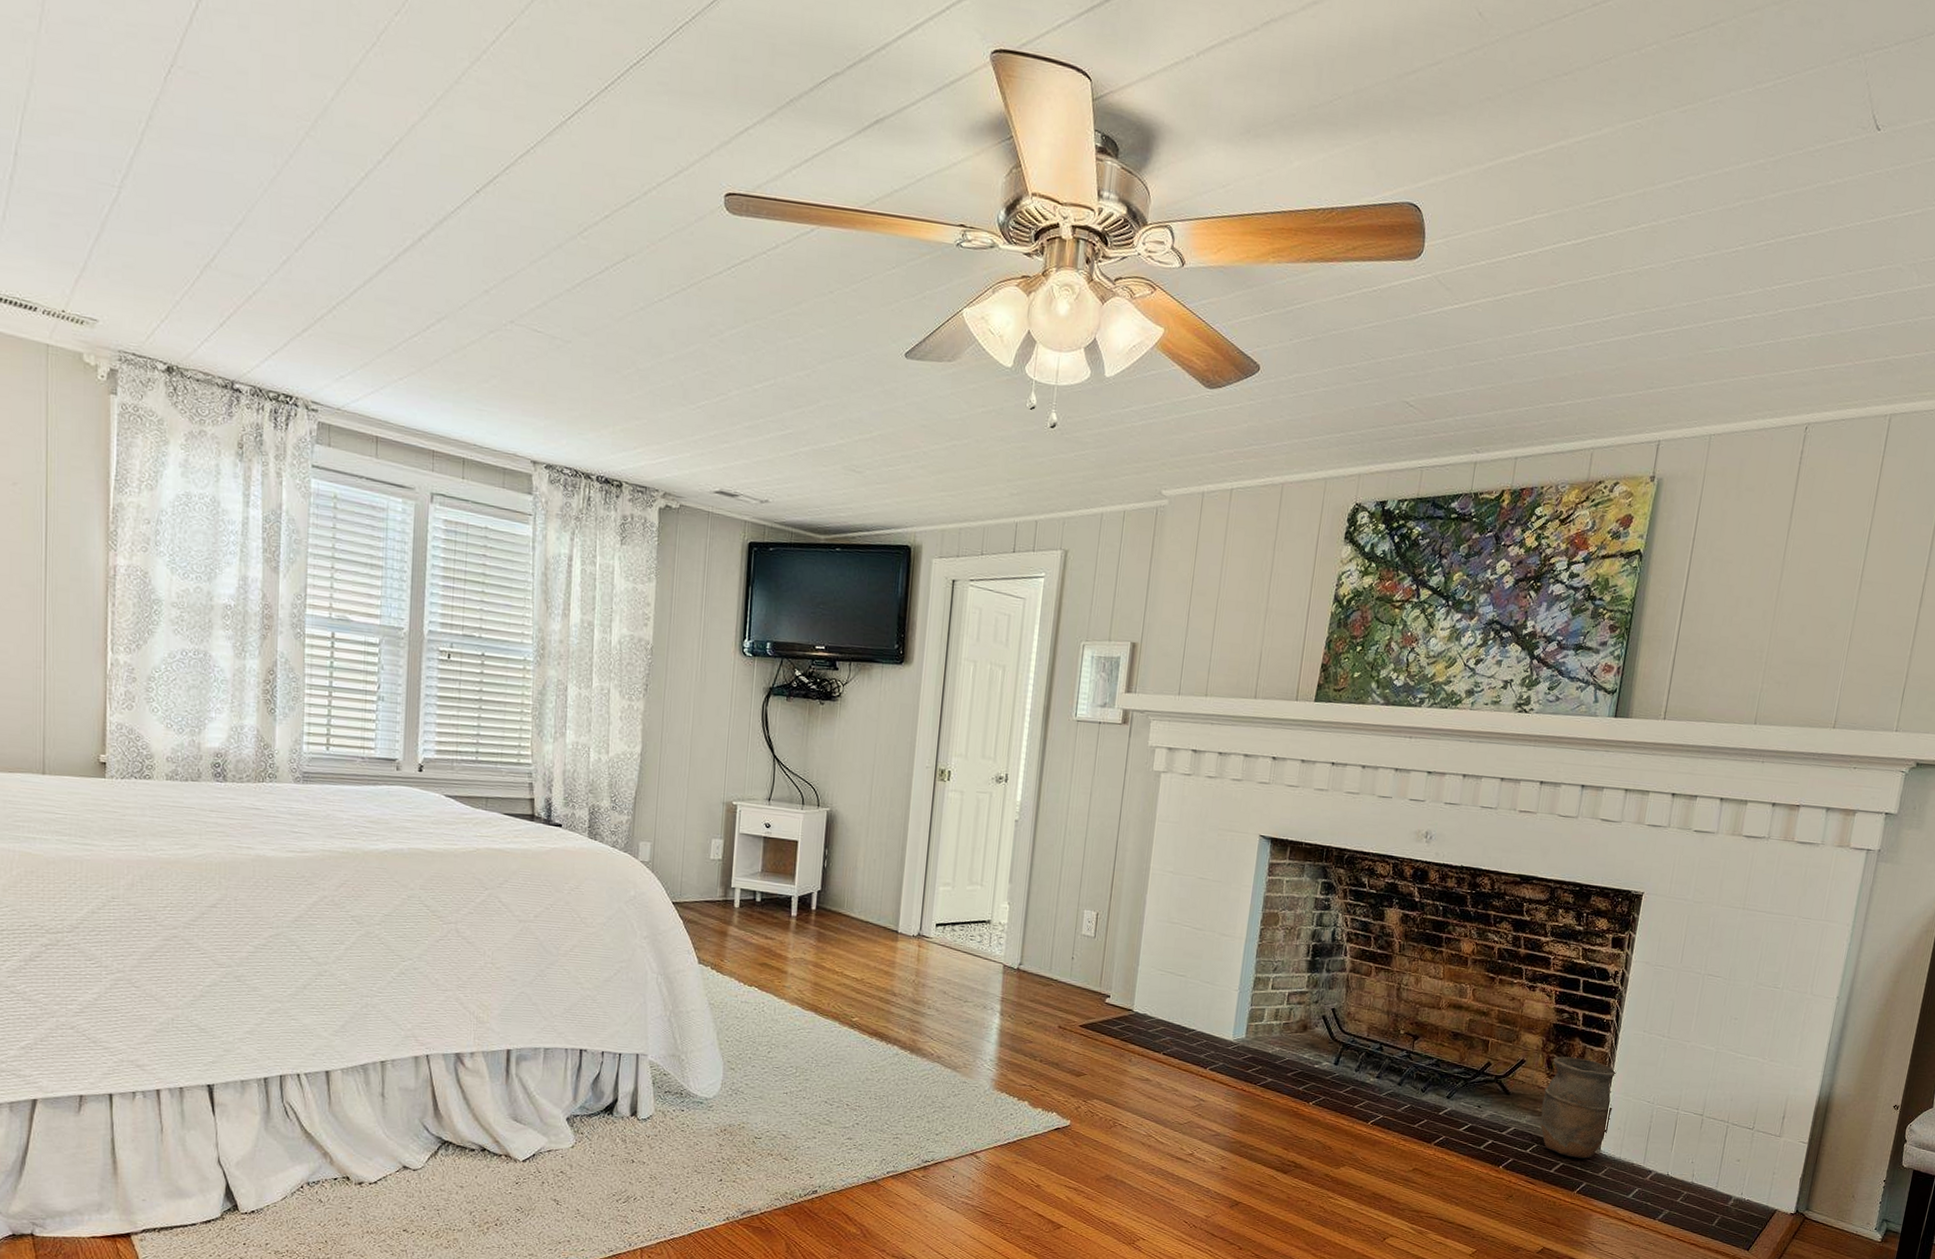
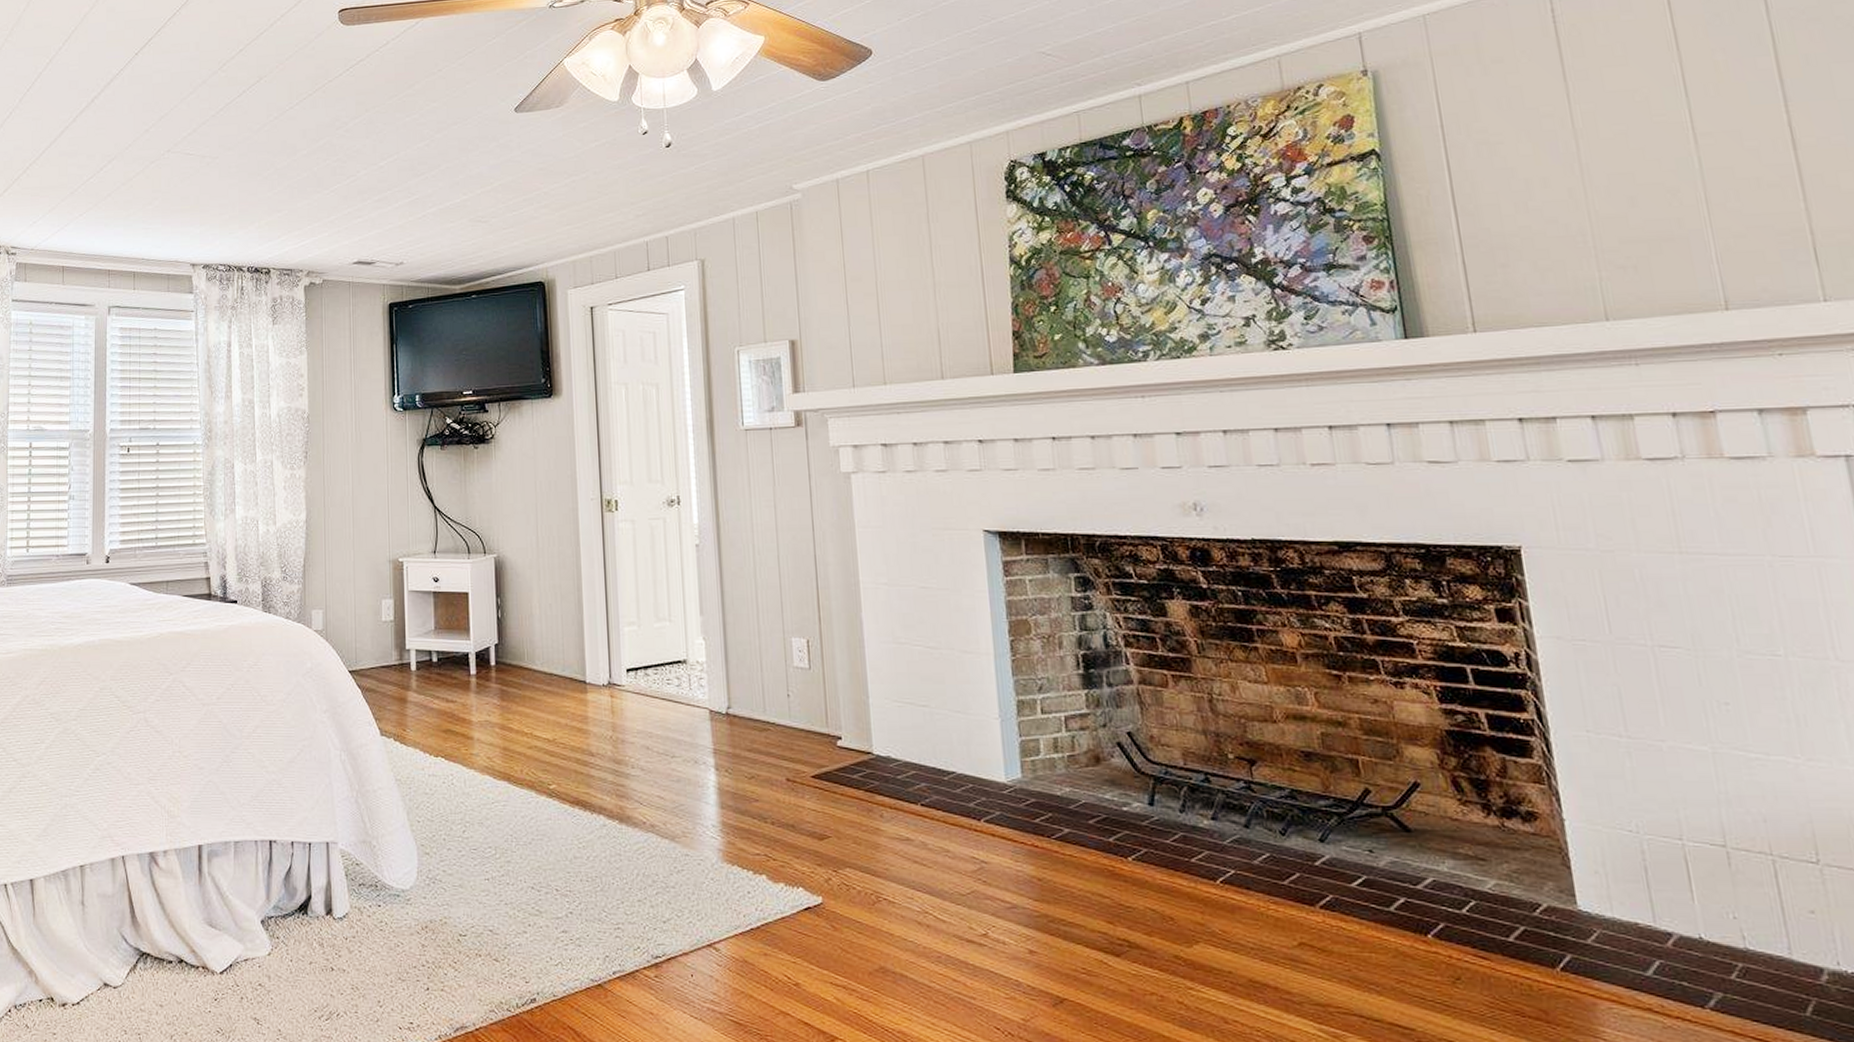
vase: present [1540,1056,1617,1159] -> none [1461,774,1580,919]

